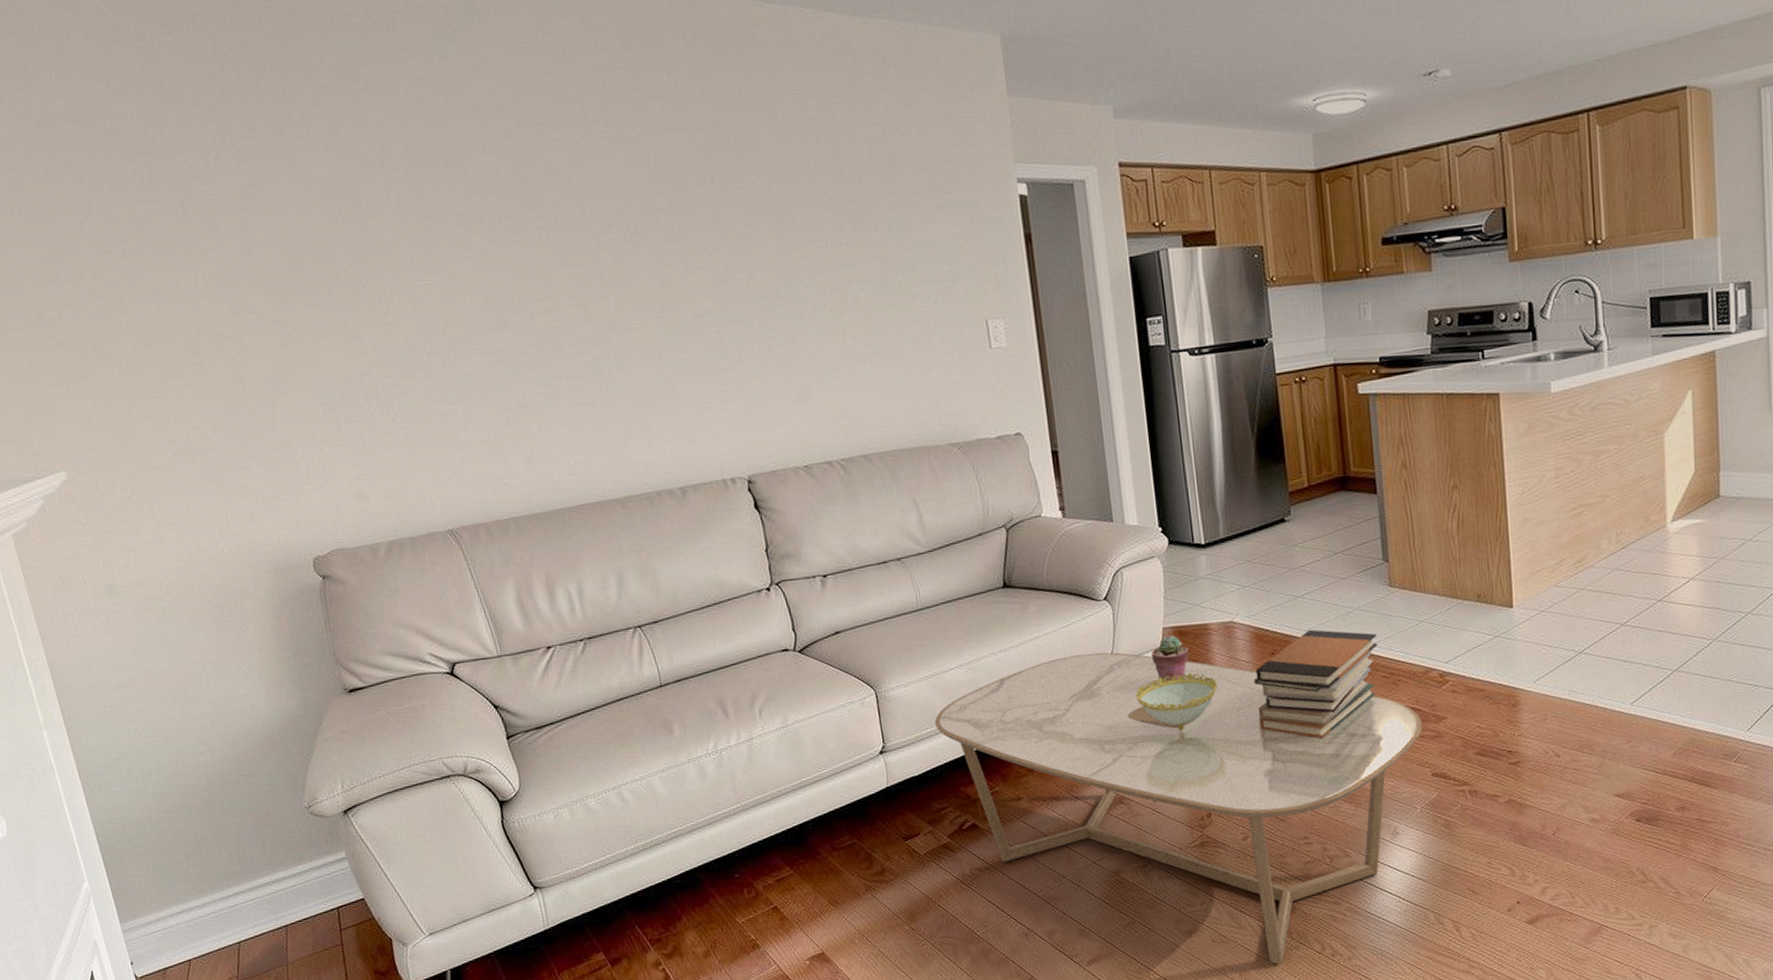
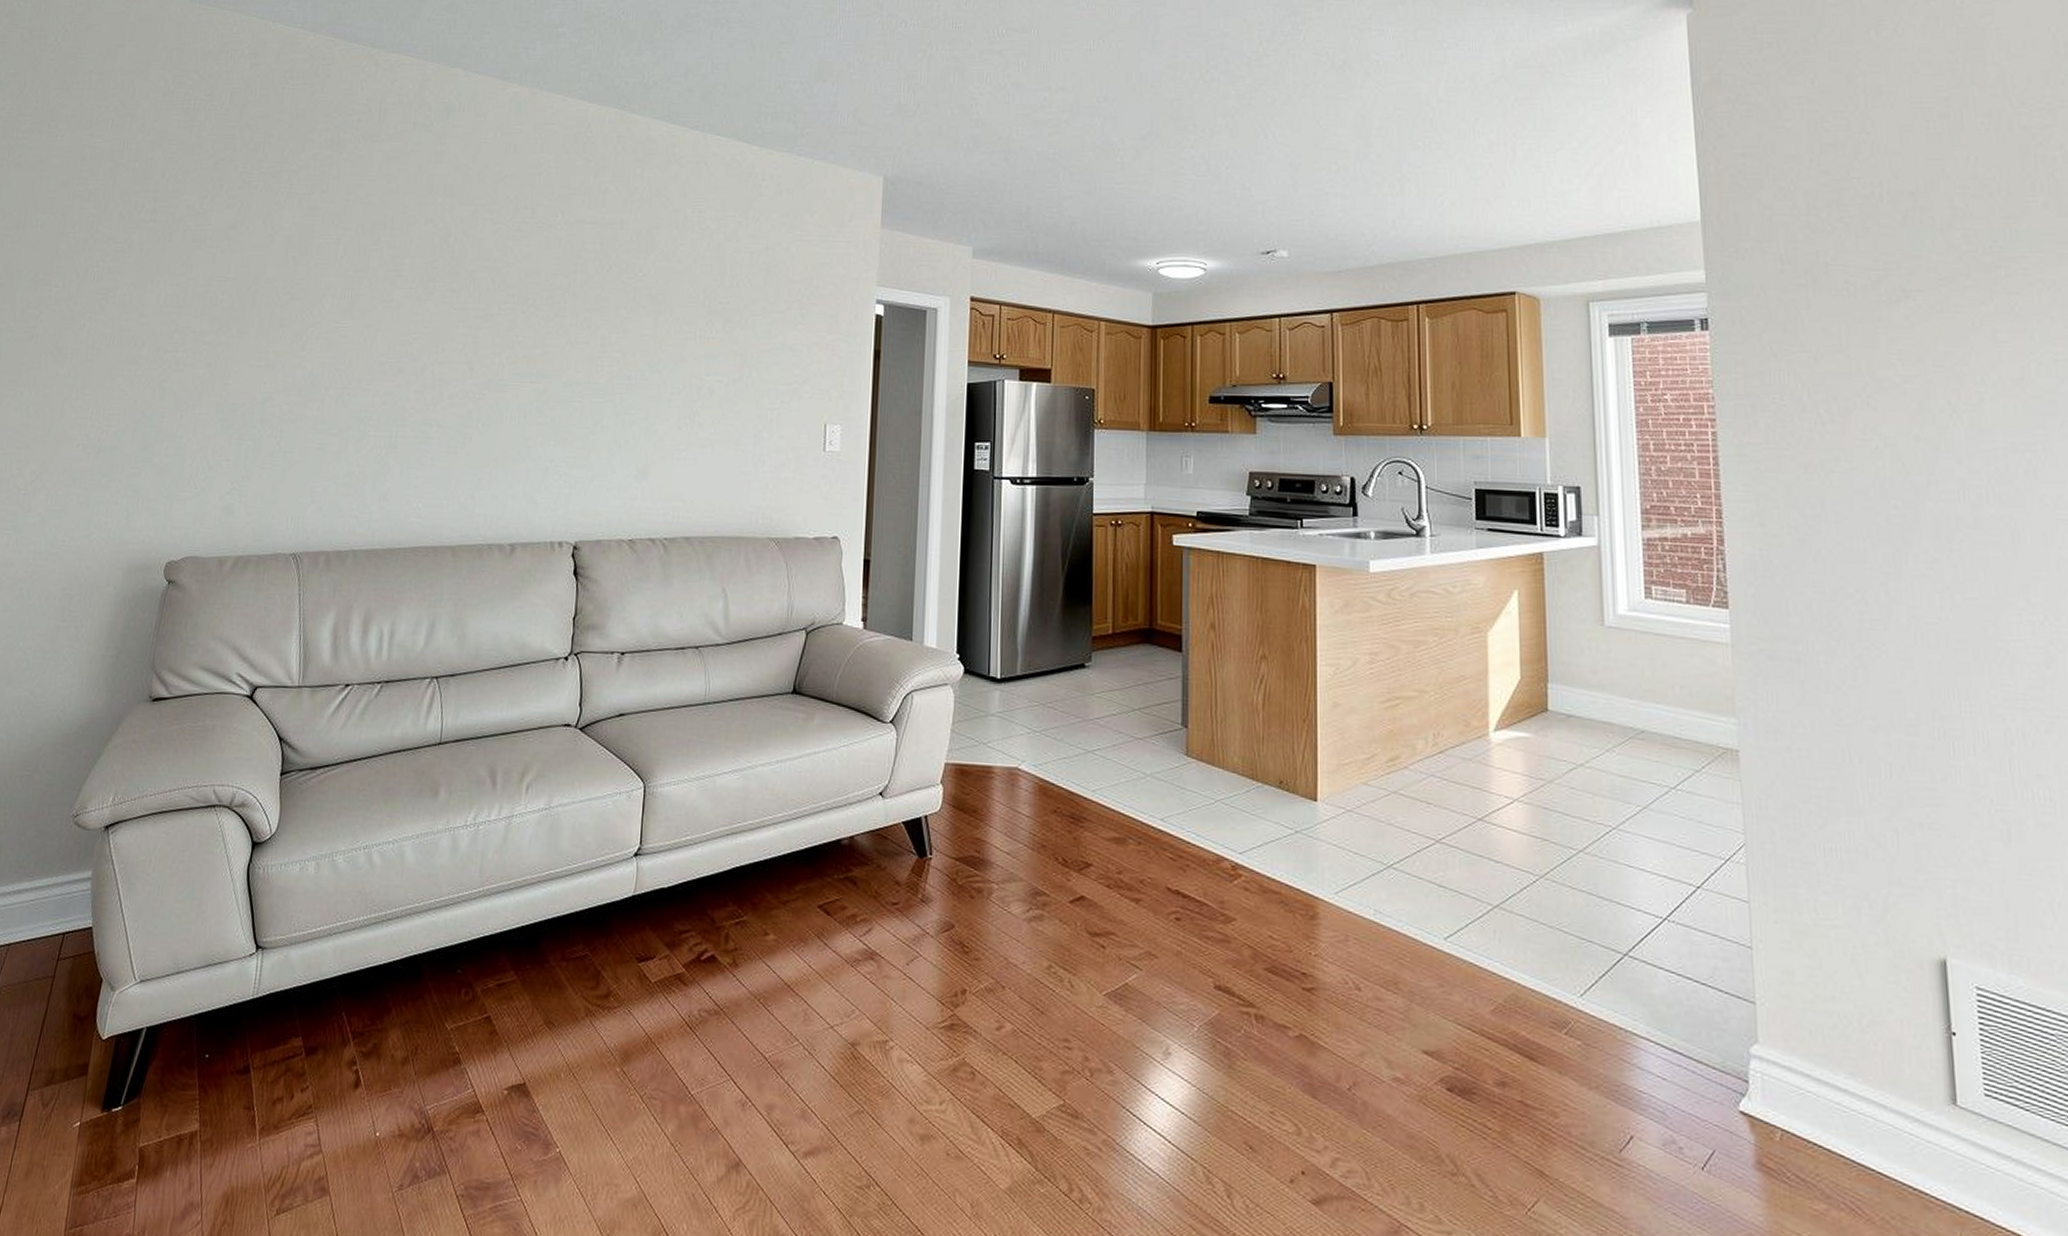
coffee table: present [934,652,1423,964] -> none [695,778,1209,1200]
decorative bowl: present [1135,672,1218,731] -> none [905,818,993,885]
potted succulent: present [1151,636,1189,683] -> none [929,773,969,826]
book stack: present [1253,629,1378,739] -> none [1031,790,1169,922]

